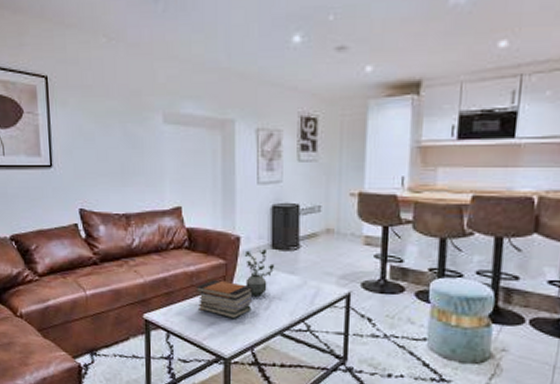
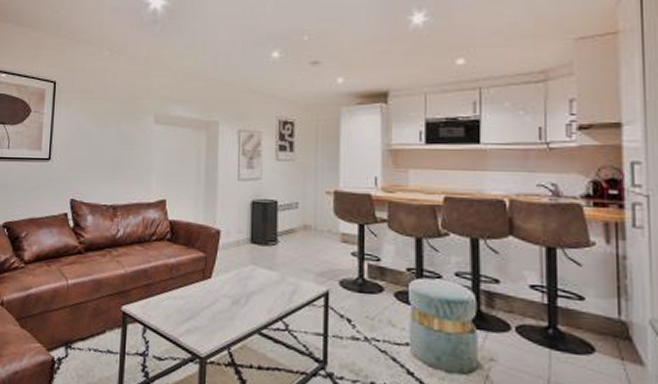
book stack: present [195,280,253,319] -> none [175,273,232,315]
potted plant: present [244,249,274,297] -> none [223,243,252,292]

